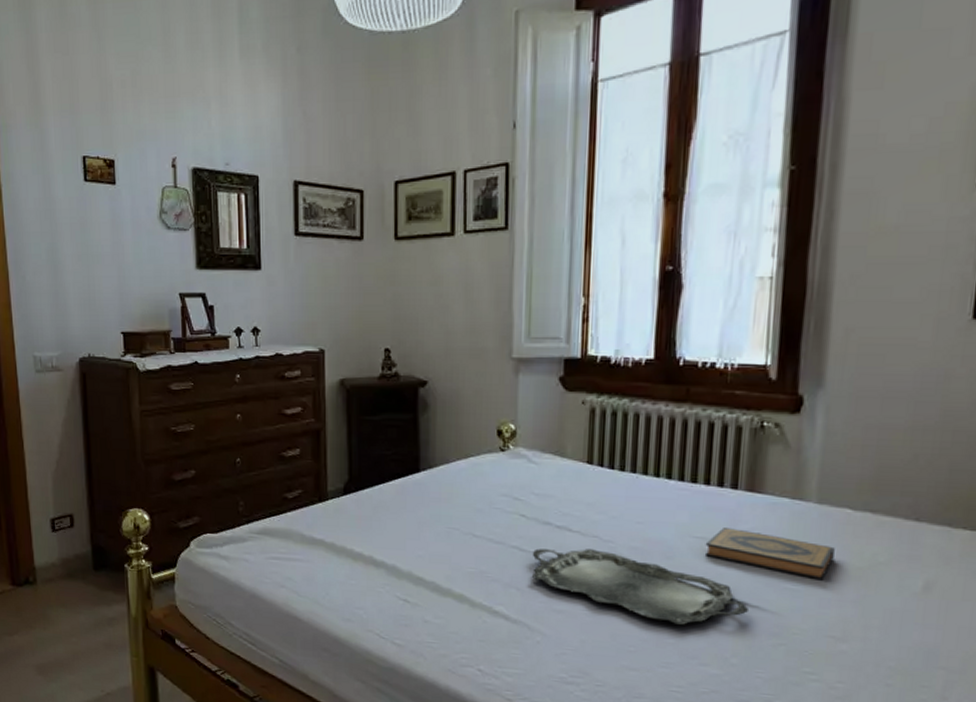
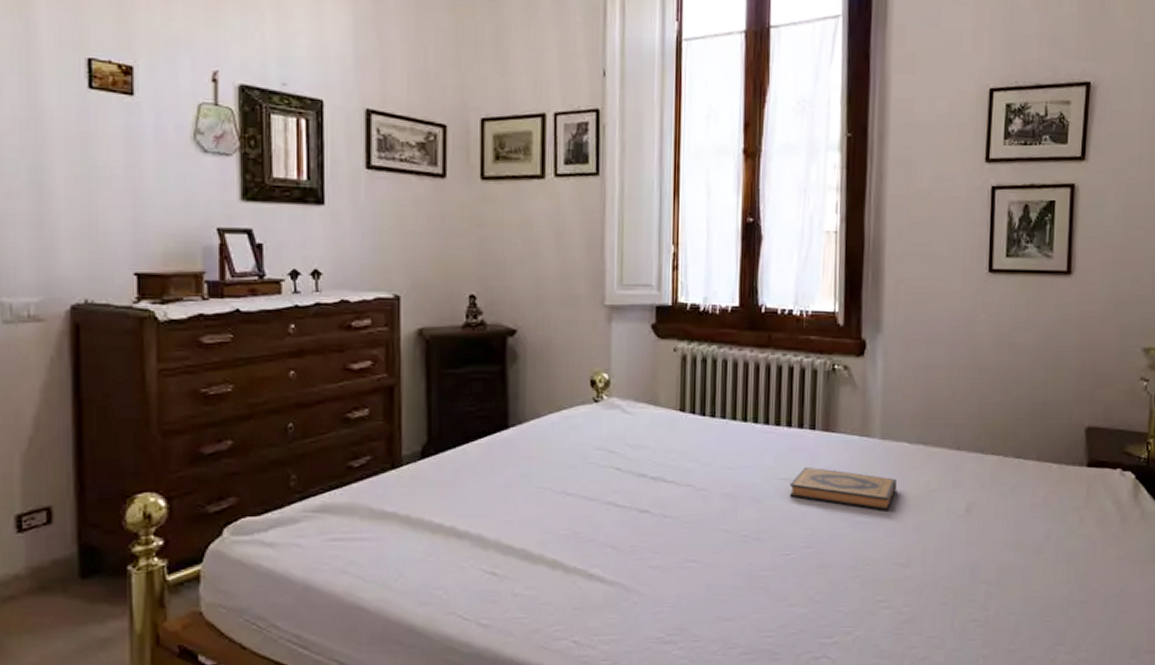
serving tray: present [532,548,750,625] -> none [627,499,830,568]

